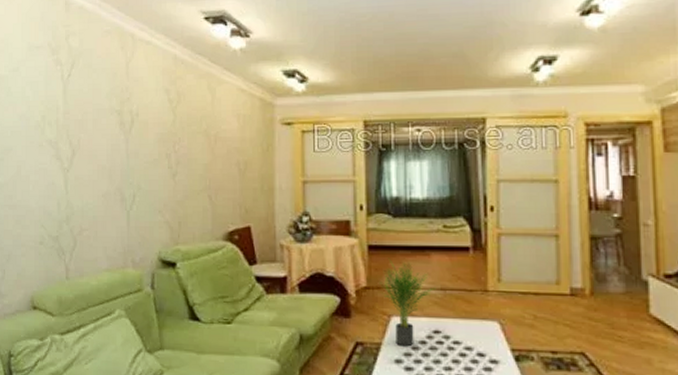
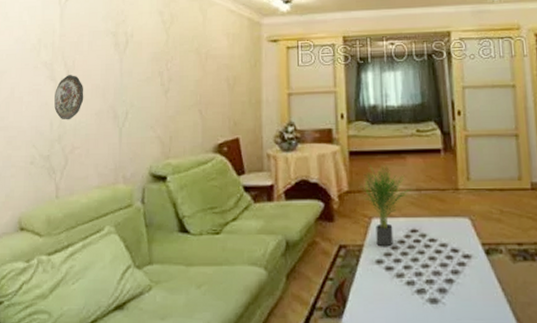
decorative plate: none [61,154,90,201] -> present [54,75,84,120]

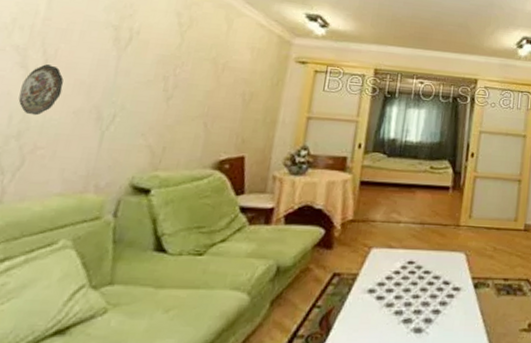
potted plant: present [360,162,412,247] -> none [365,193,416,277]

